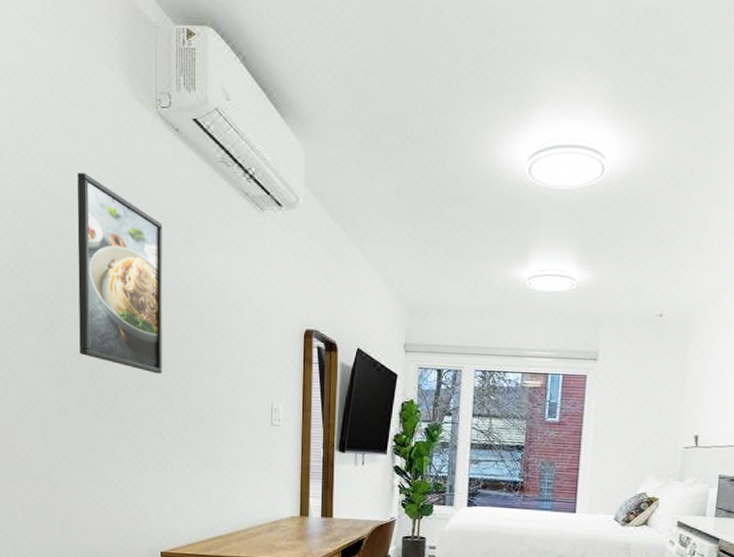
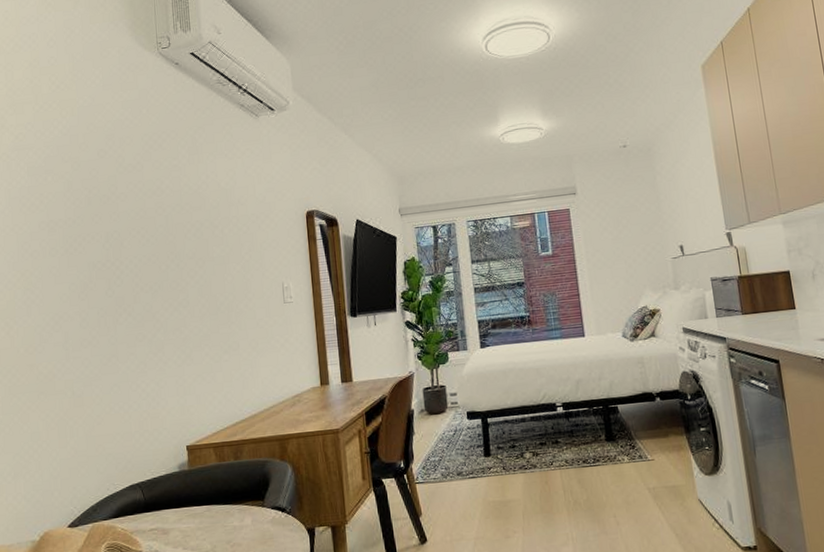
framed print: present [77,172,163,374] -> none [90,111,177,274]

